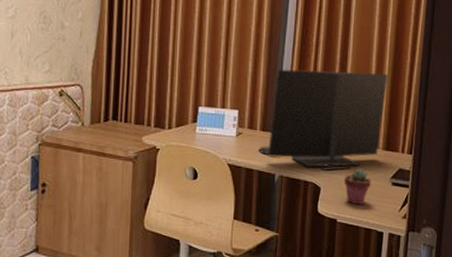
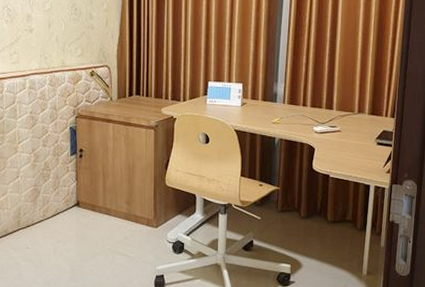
monitor: present [258,69,388,168] -> none [260,46,373,131]
potted succulent: present [345,169,371,204] -> none [336,131,359,162]

